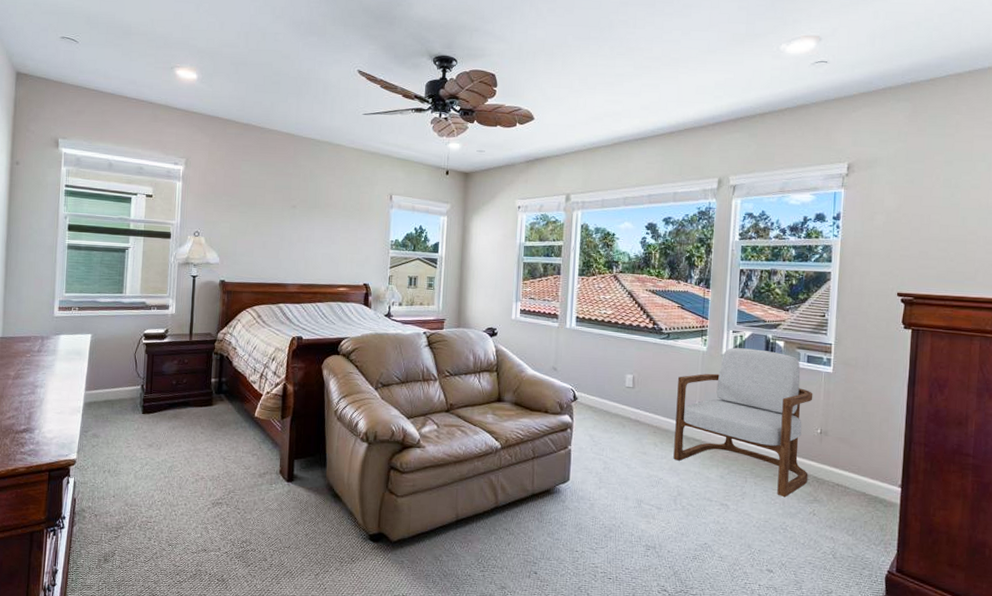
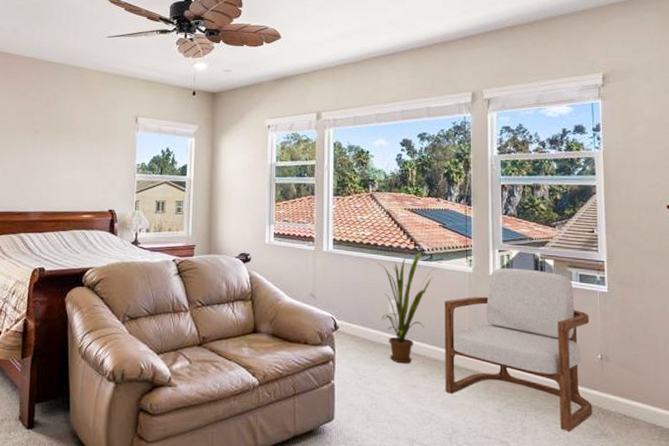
house plant: none [617,330,671,433] -> present [377,252,435,364]

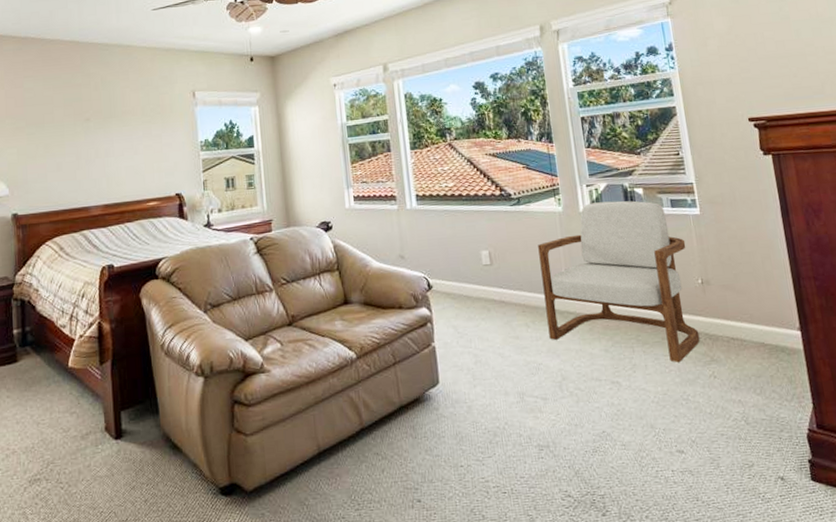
house plant: present [377,252,435,364] -> none [464,197,524,316]

